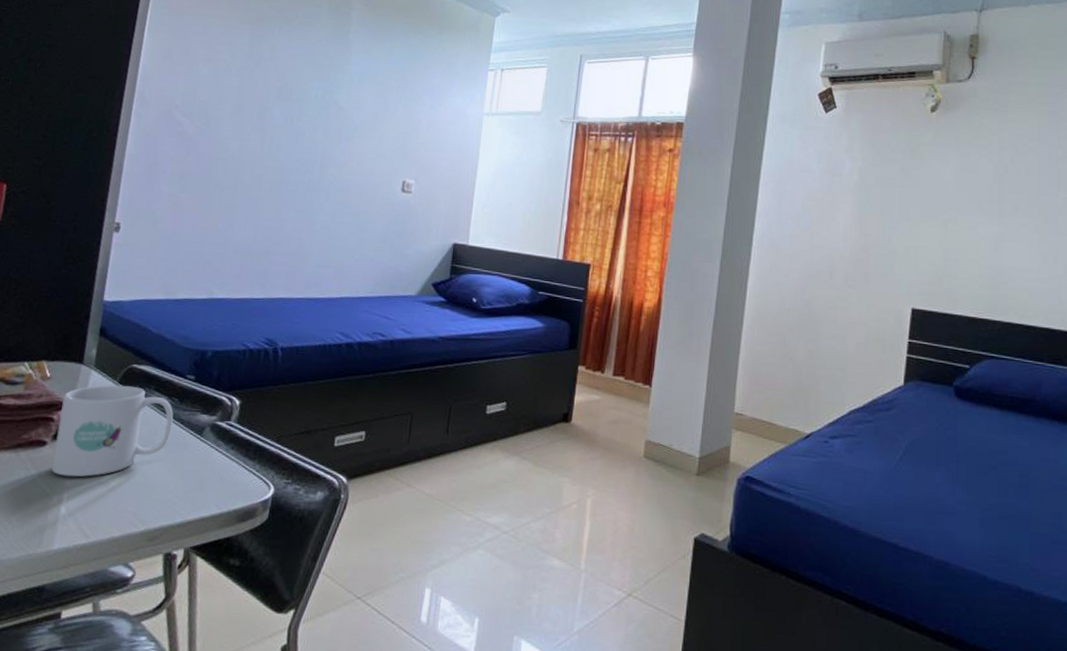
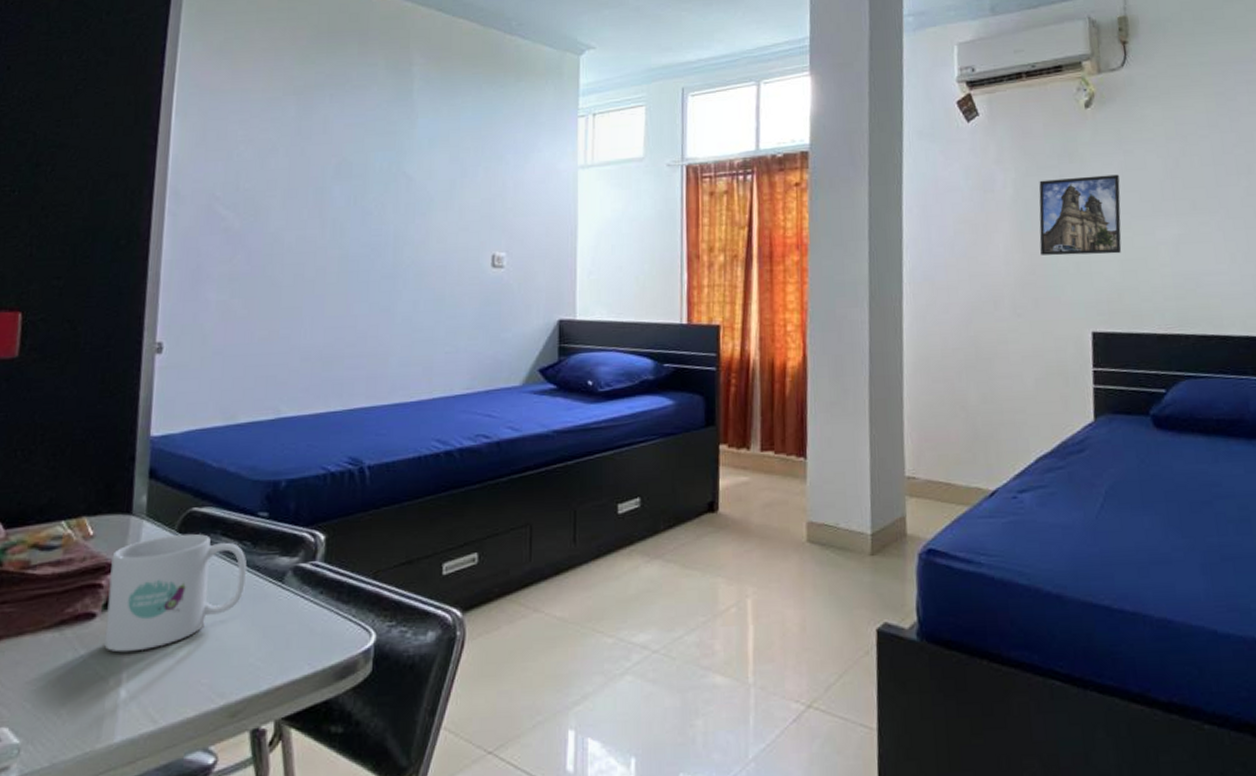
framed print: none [875,171,954,243] -> present [1039,174,1122,256]

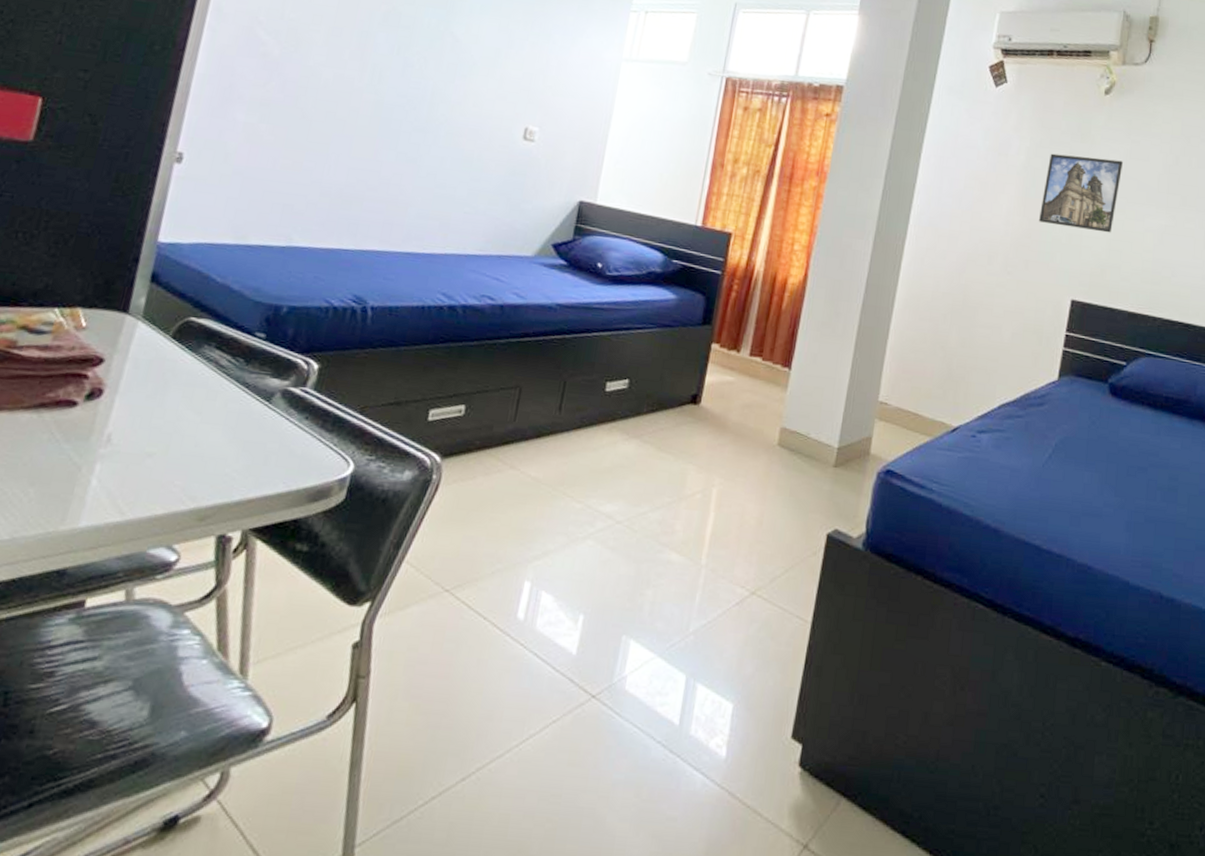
mug: present [104,533,247,653] -> none [81,339,237,445]

